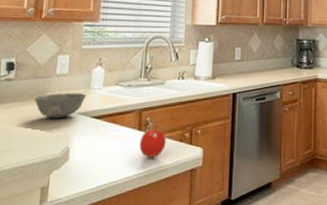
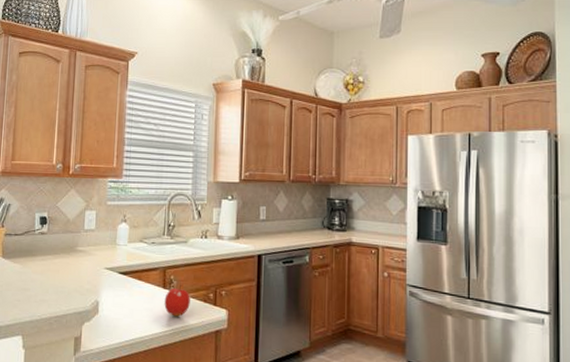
bowl: present [34,93,86,118] -> none [65,247,113,273]

